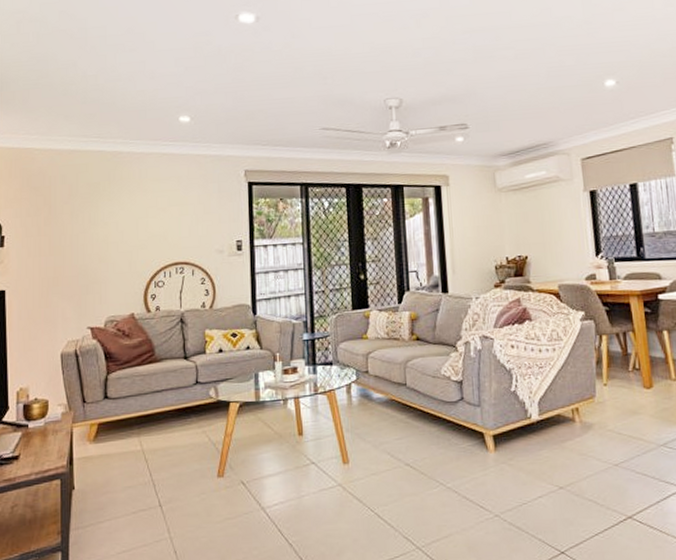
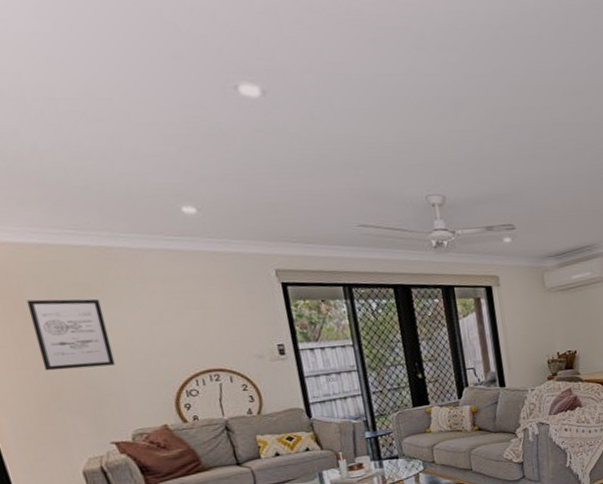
wall art: none [52,196,105,259] -> present [26,298,116,371]

